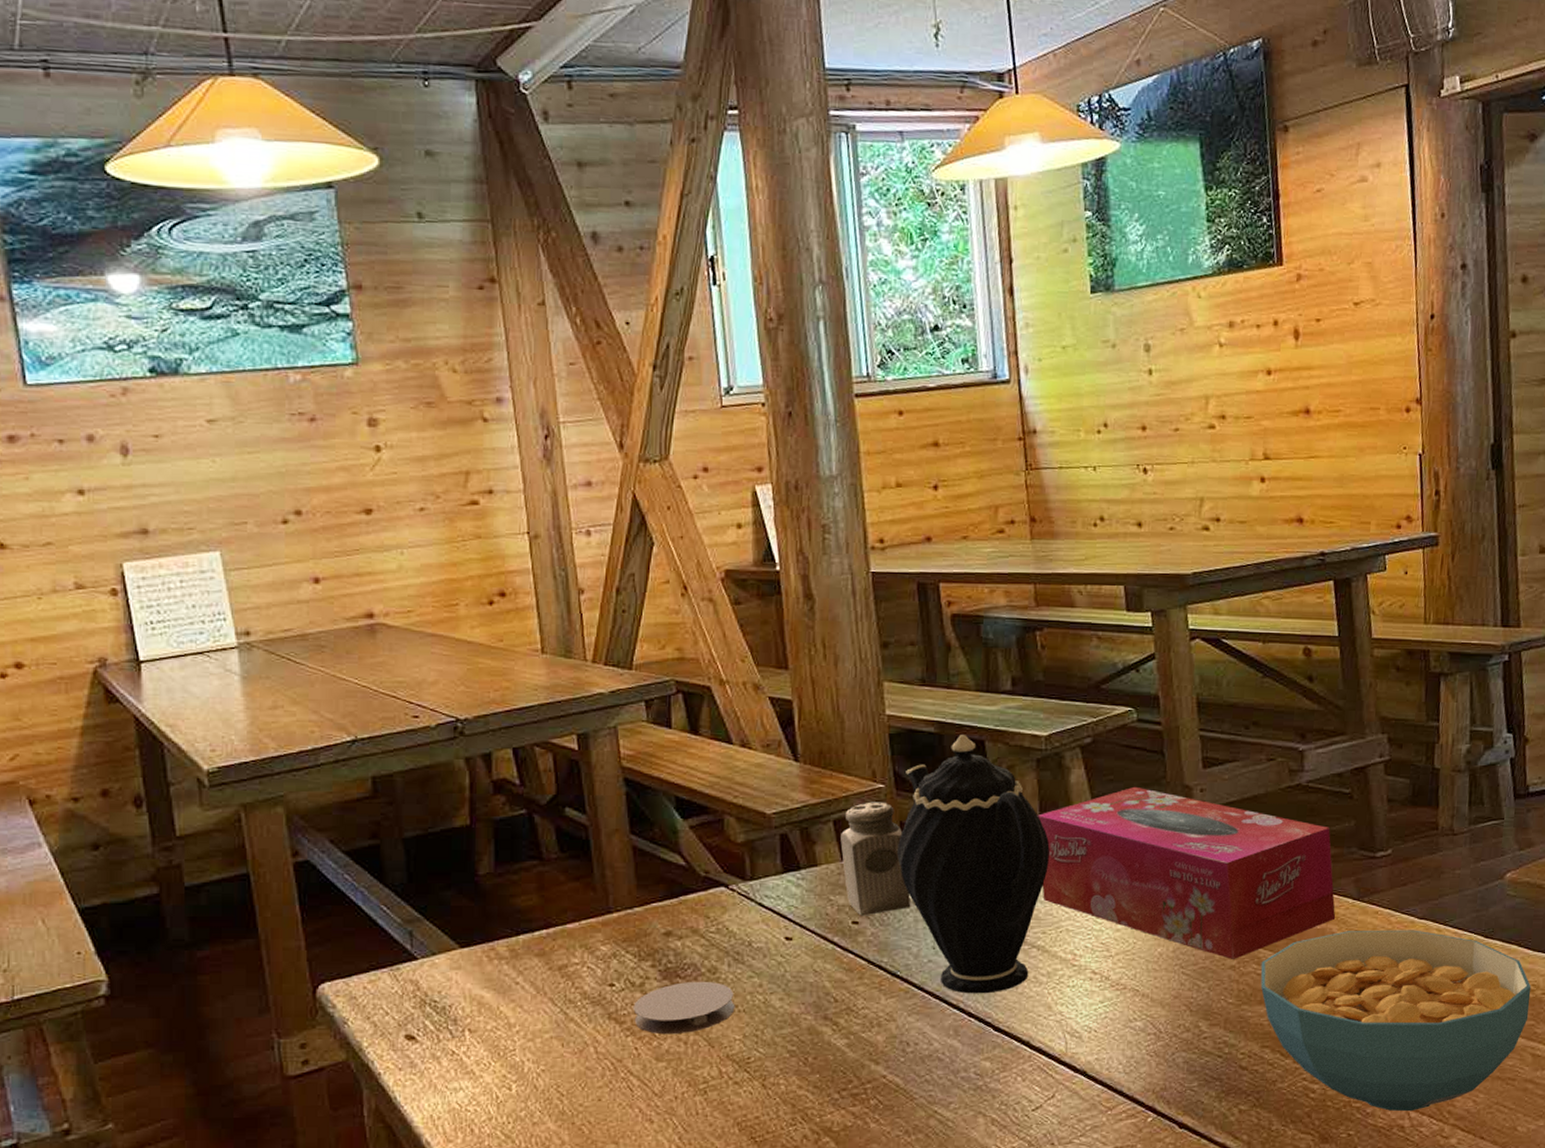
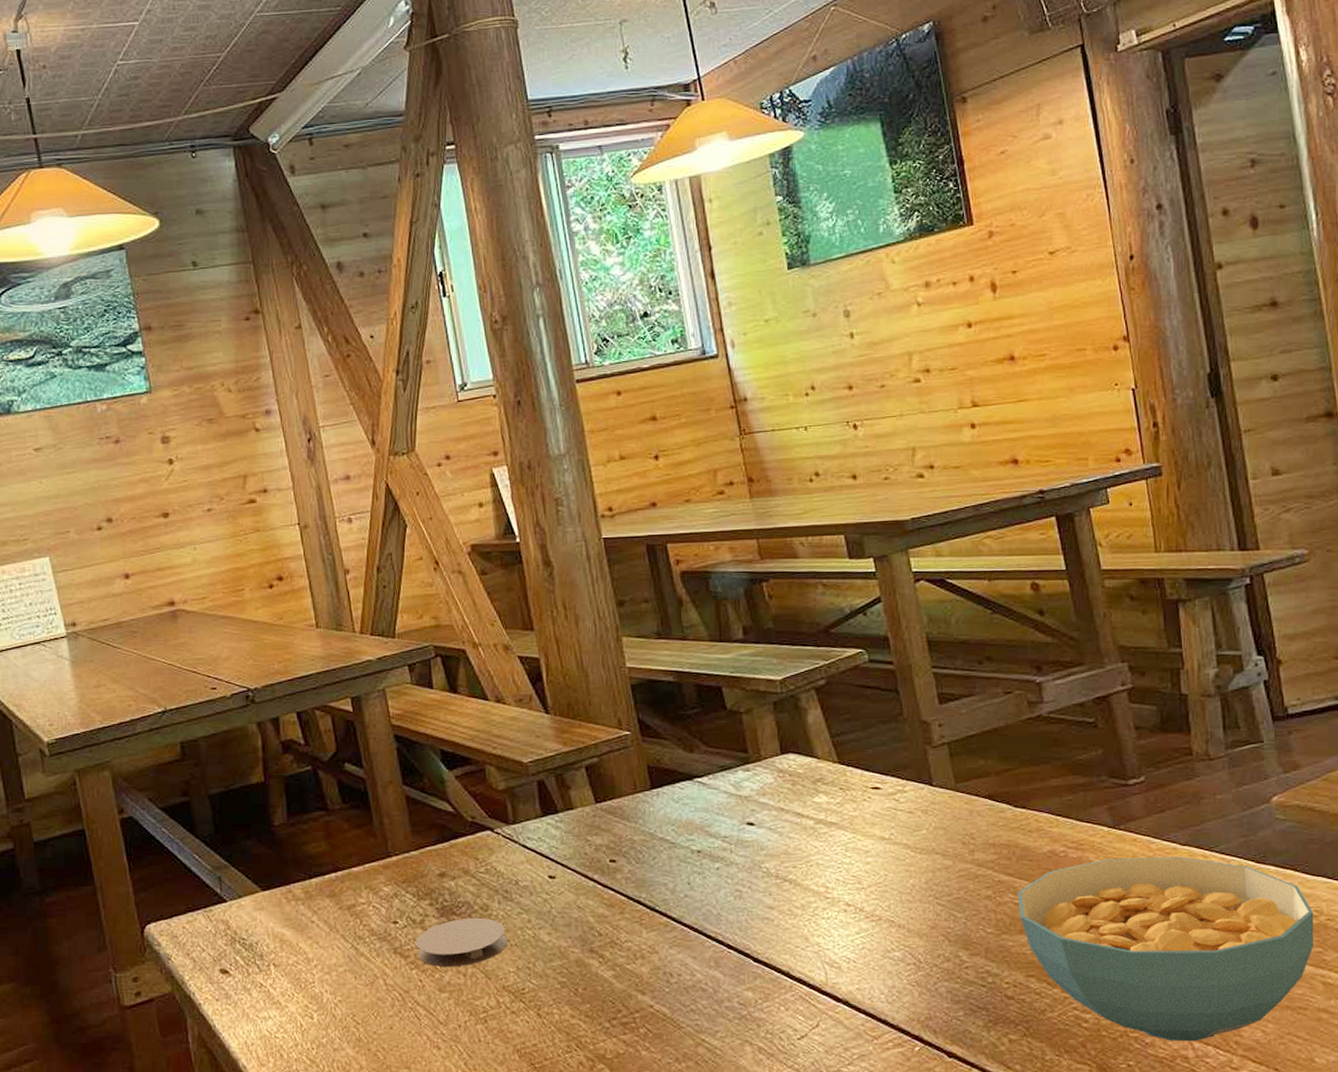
salt shaker: present [840,801,911,916] -> none [593,748,664,855]
teapot: present [896,735,1050,994] -> none [646,682,794,927]
tissue box: present [1037,786,1336,959] -> none [778,724,1092,889]

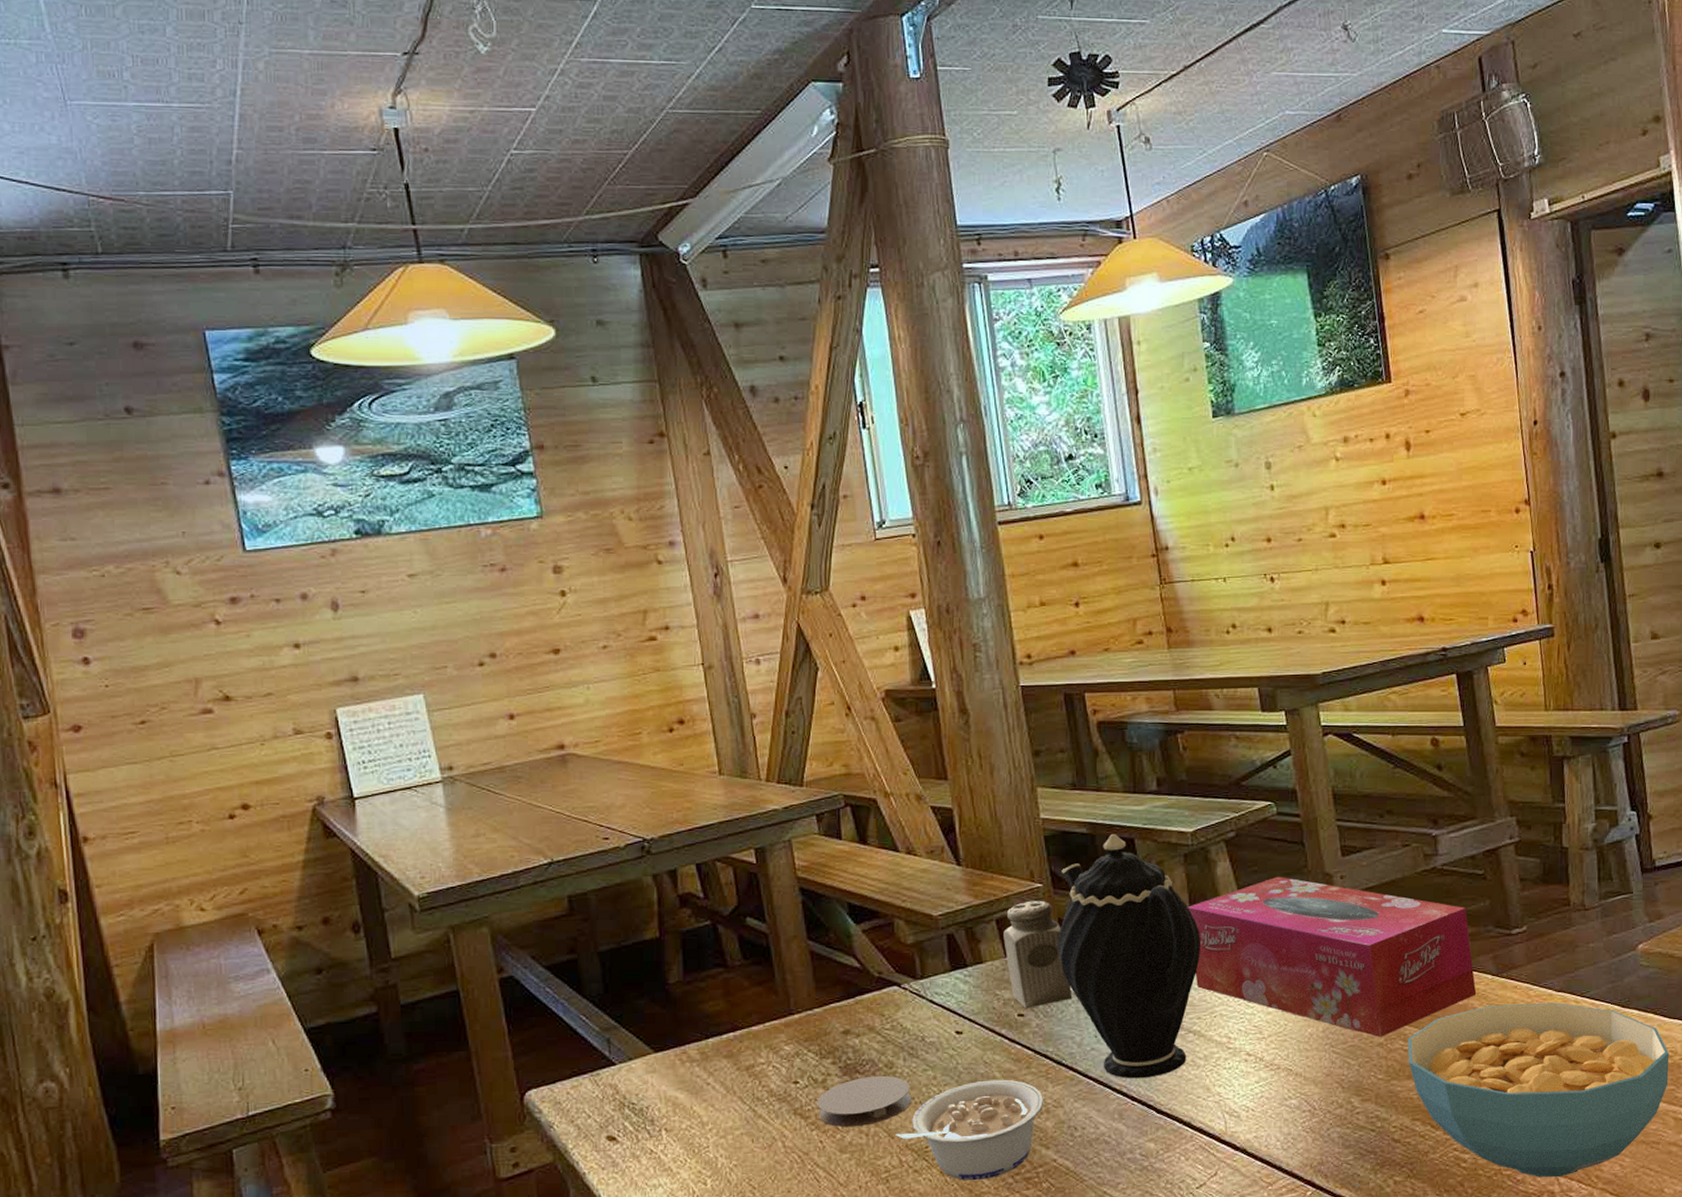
legume: none [492,924,639,1024] -> present [895,1079,1044,1181]
salt shaker: none [593,748,664,855] -> present [1004,900,1073,1009]
teapot: none [646,682,794,927] -> present [1056,834,1200,1079]
tissue box: none [778,724,1092,889] -> present [1187,876,1477,1037]

